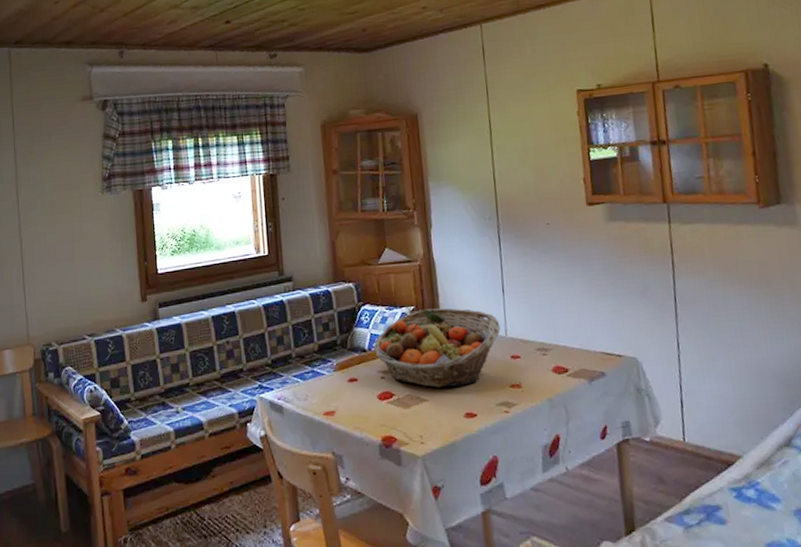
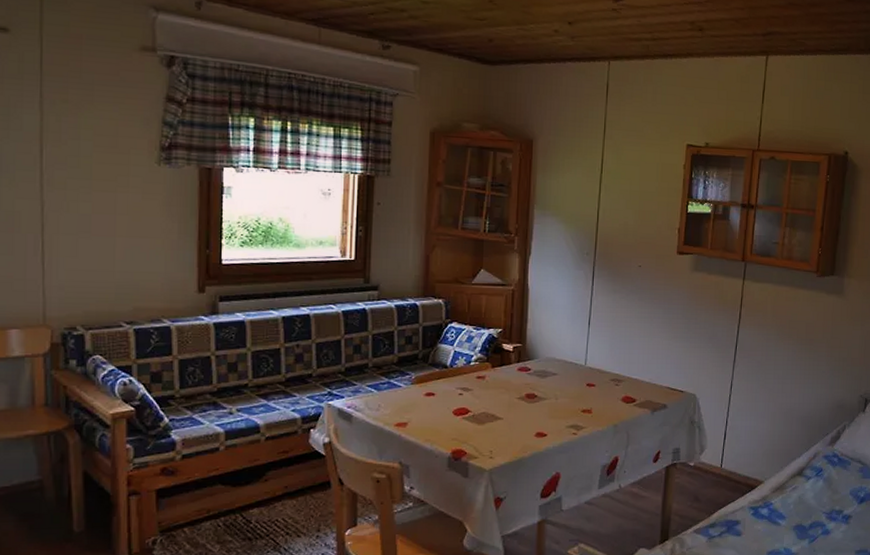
fruit basket: present [373,308,501,388] -> none [455,333,582,407]

